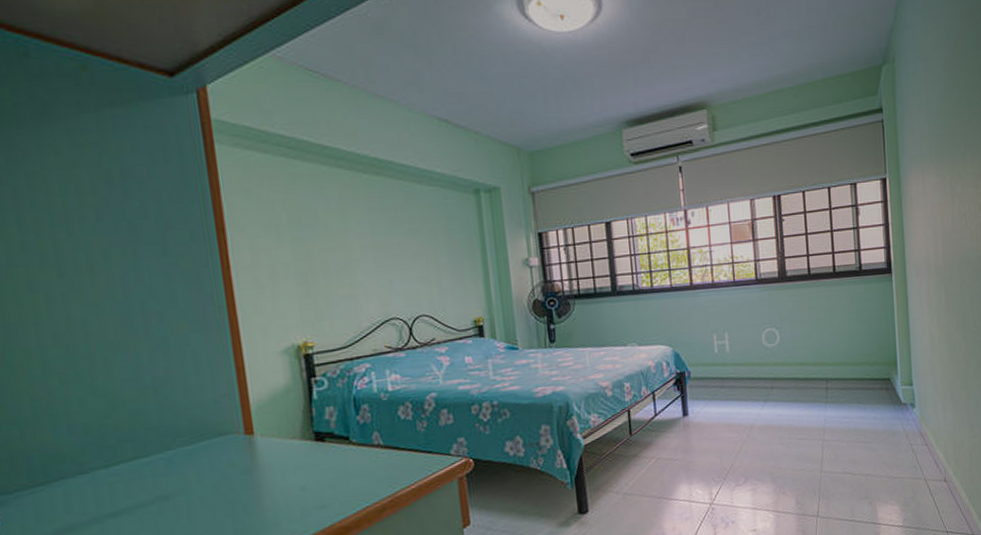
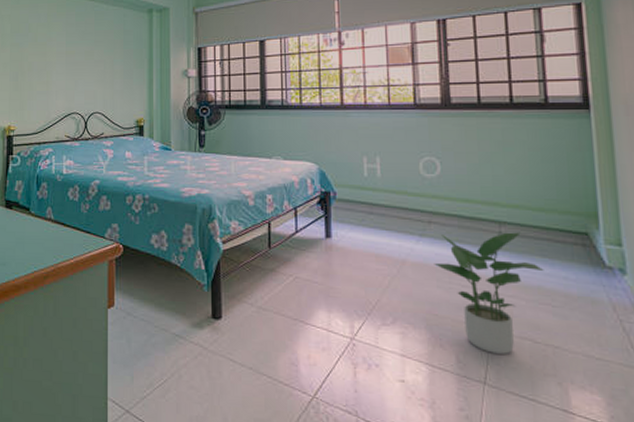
potted plant: none [776,386,860,491] -> present [434,232,544,354]

